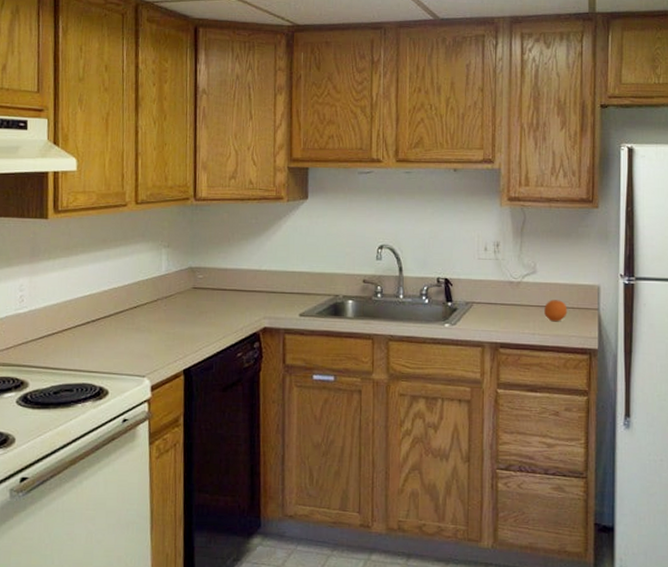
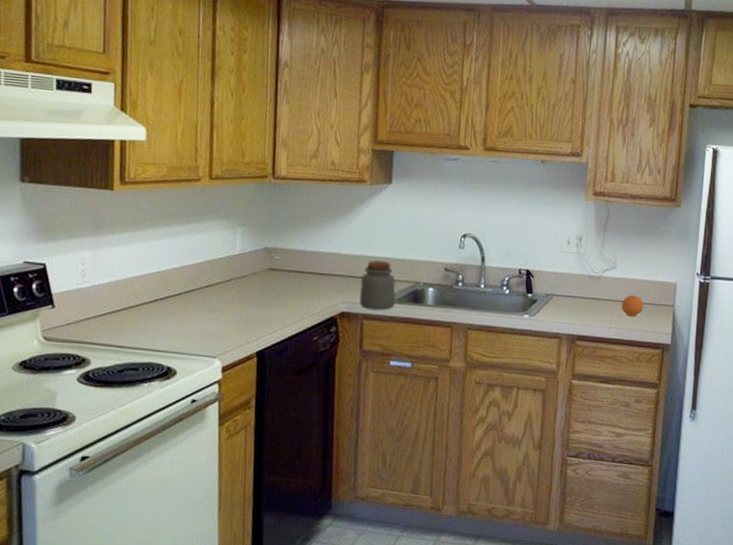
jar: none [281,275,317,325] -> present [359,260,397,311]

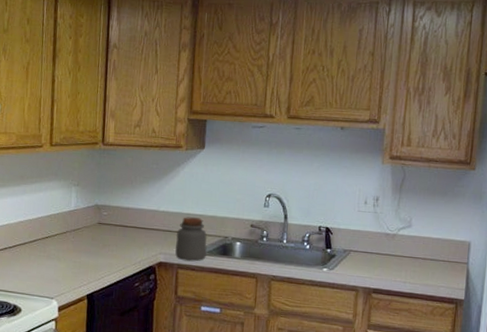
fruit: present [622,295,644,317] -> none [416,252,438,273]

